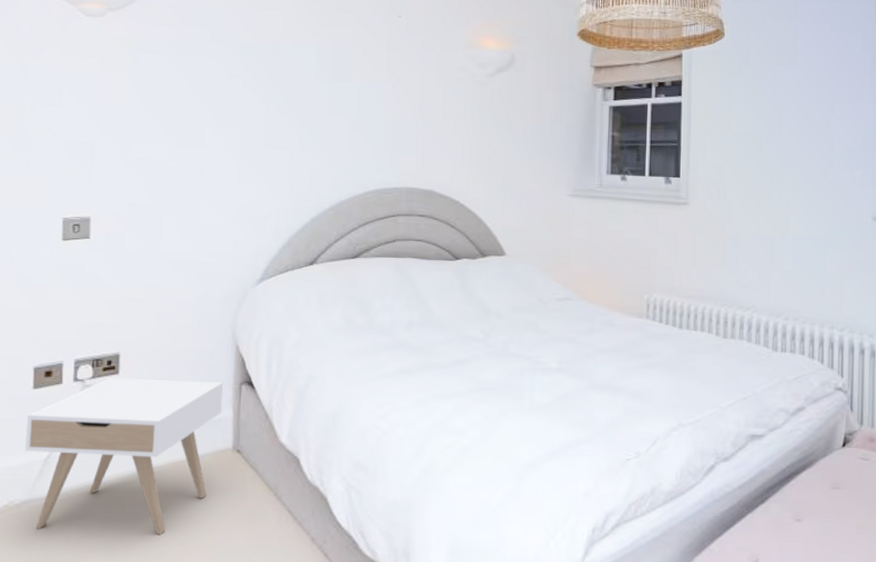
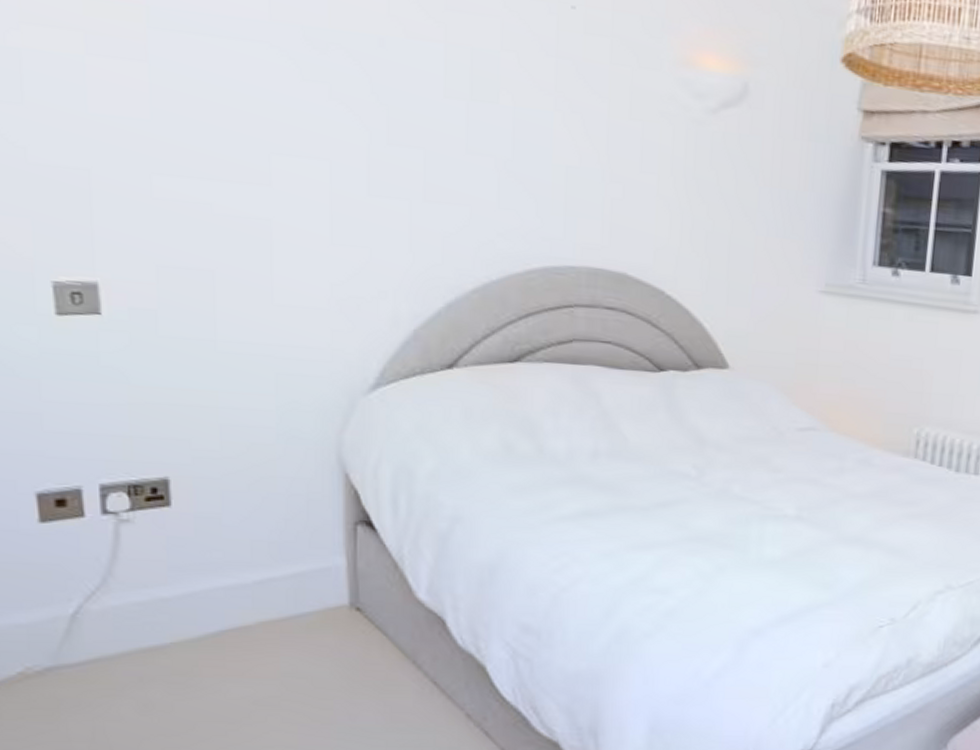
nightstand: present [25,377,224,535] -> none [36,510,331,709]

